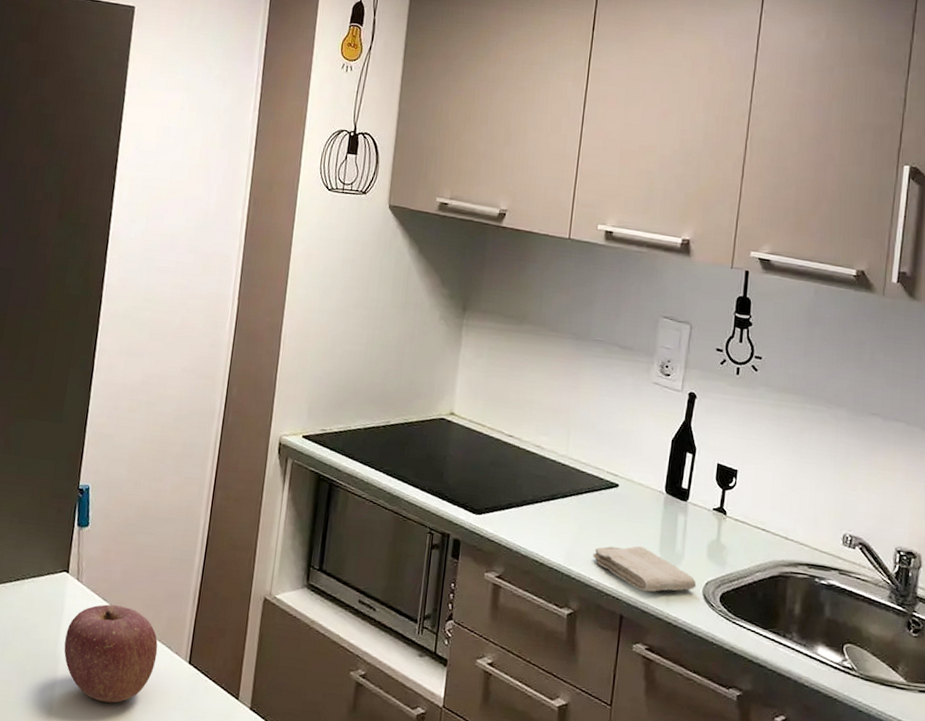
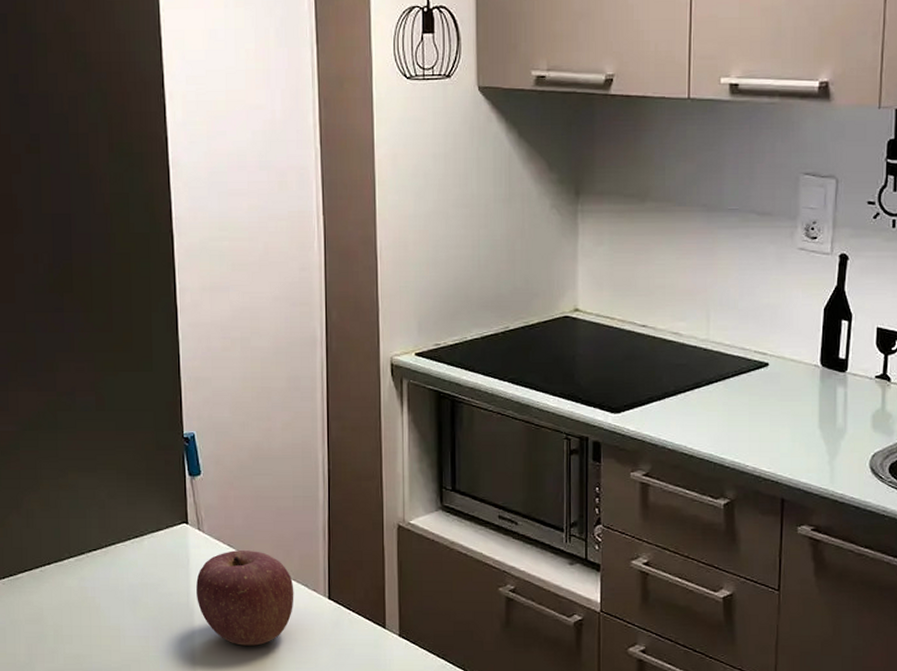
washcloth: present [592,546,697,592] -> none [746,426,863,472]

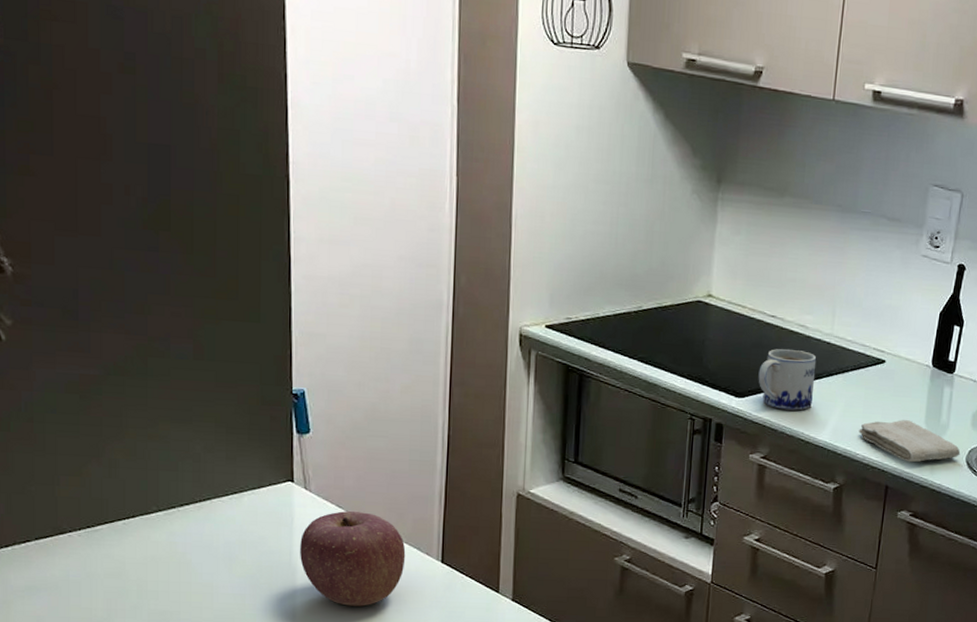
mug: none [633,358,694,423] -> present [758,348,817,411]
washcloth: none [746,426,863,472] -> present [858,420,961,463]

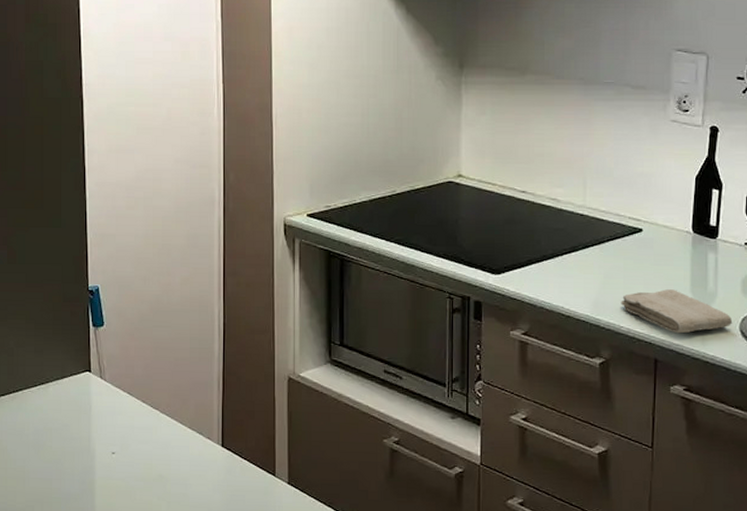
apple: present [300,510,406,607] -> none [98,397,189,490]
mug: present [758,348,817,411] -> none [513,223,571,285]

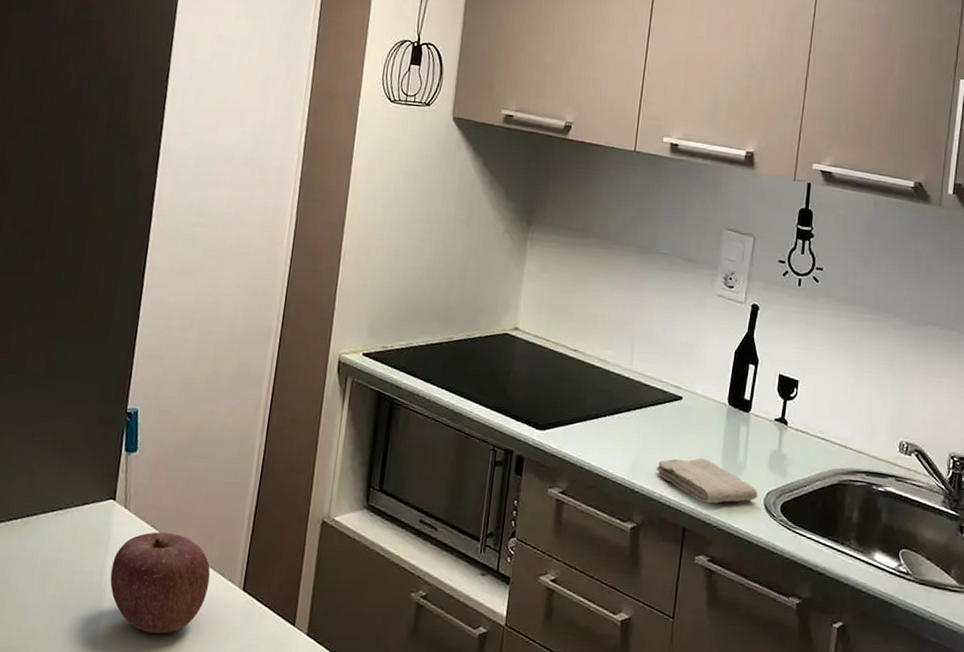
apple: none [98,397,189,490] -> present [110,531,210,634]

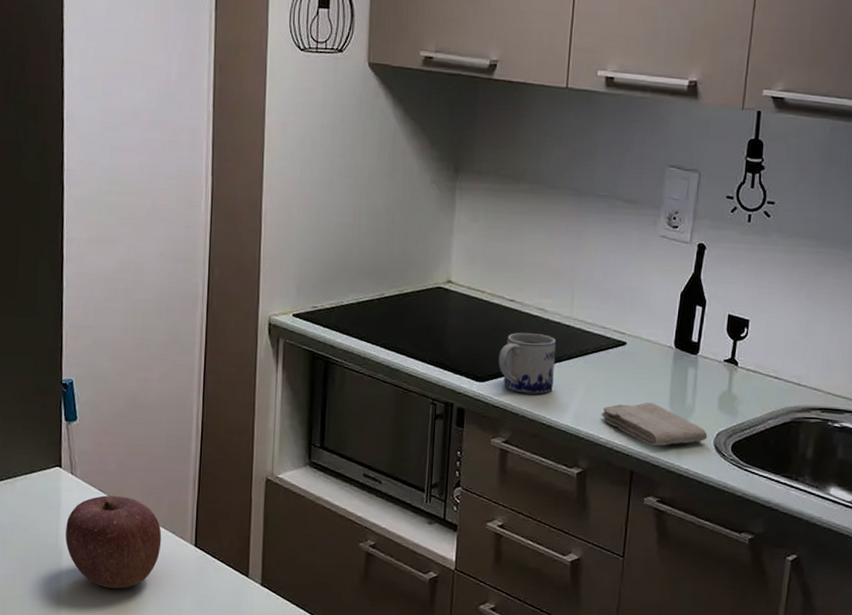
mug: none [559,382,616,445] -> present [498,332,557,394]

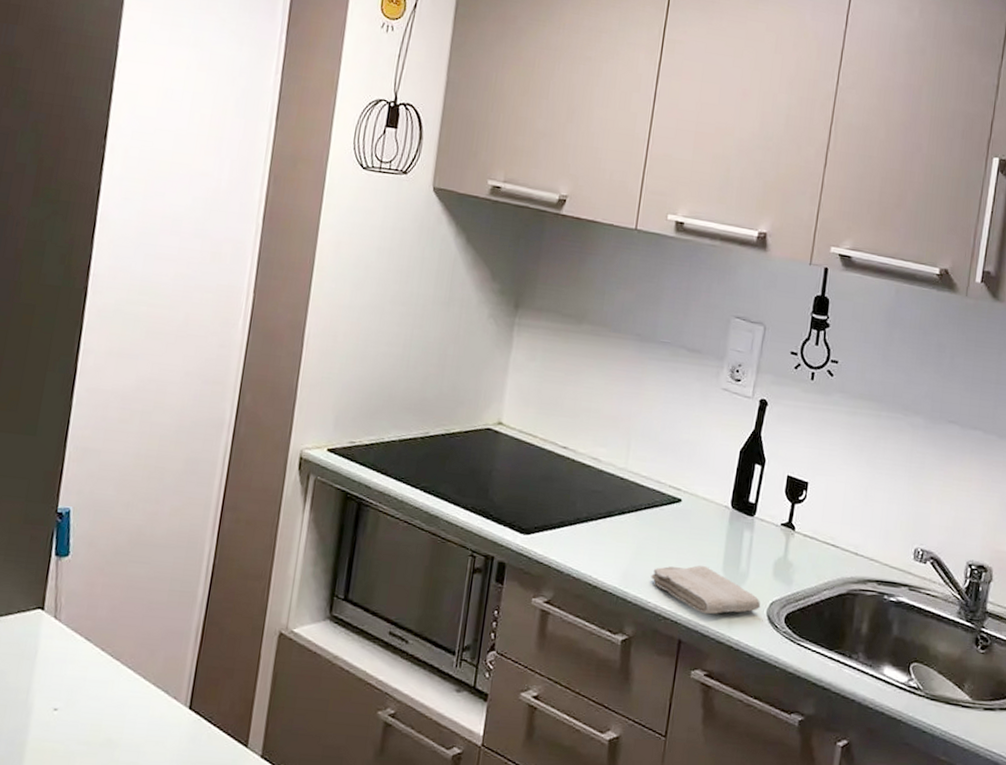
apple: present [65,495,162,589] -> none [37,644,152,757]
mug: present [498,332,557,394] -> none [545,482,609,551]

